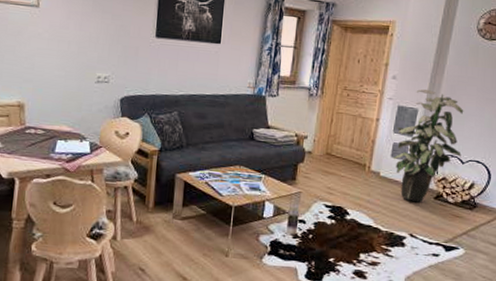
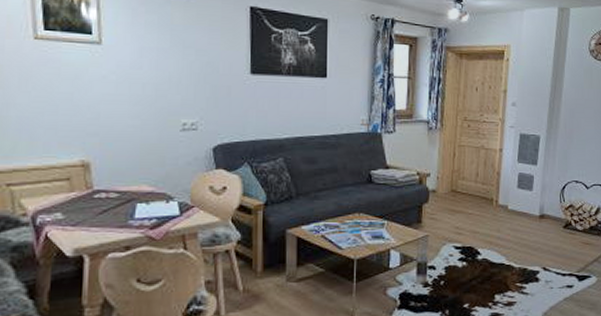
indoor plant: present [393,89,464,203] -> none [519,115,585,234]

